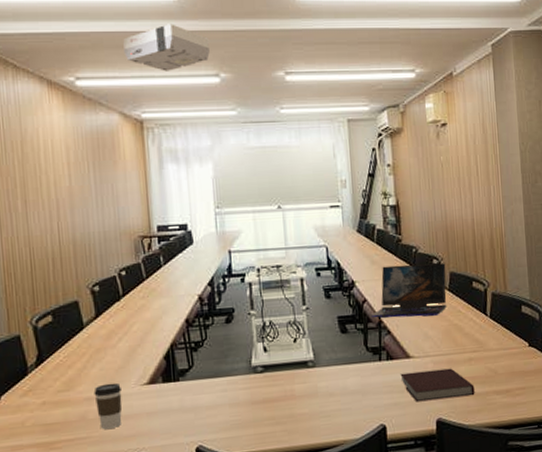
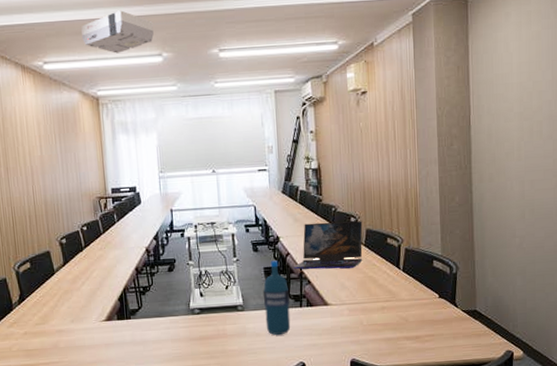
coffee cup: present [93,383,122,429] -> none [63,319,86,356]
water bottle: none [336,308,369,395] -> present [262,260,291,336]
notebook: present [400,368,475,402] -> none [319,315,387,344]

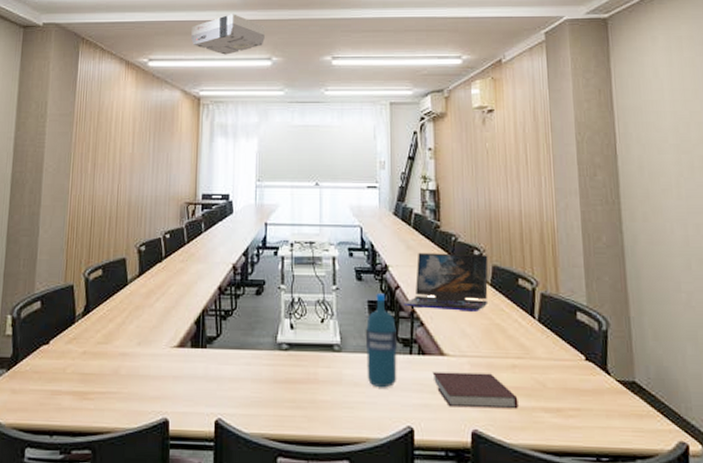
notebook: none [319,315,387,344] -> present [432,372,518,409]

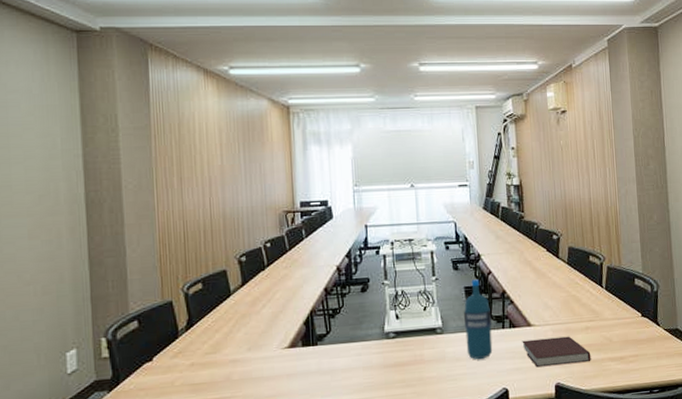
projector: present [191,14,265,55] -> none [273,19,351,62]
laptop: present [403,252,489,311] -> none [495,238,565,289]

